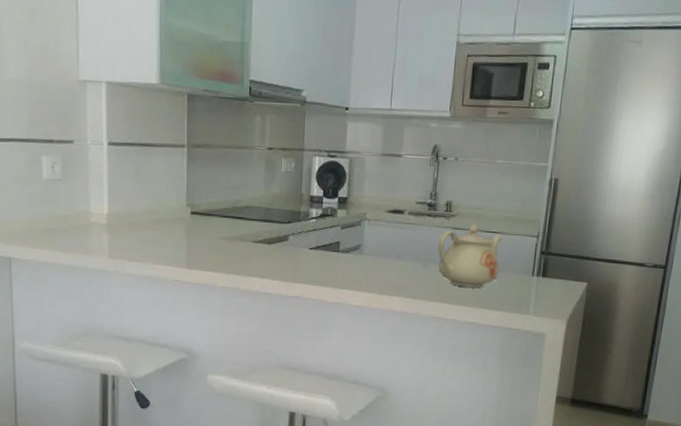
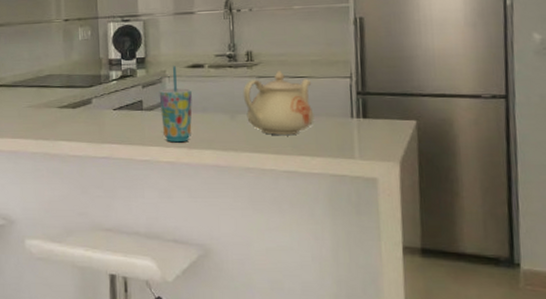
cup: none [356,209,389,288] -> present [159,66,192,143]

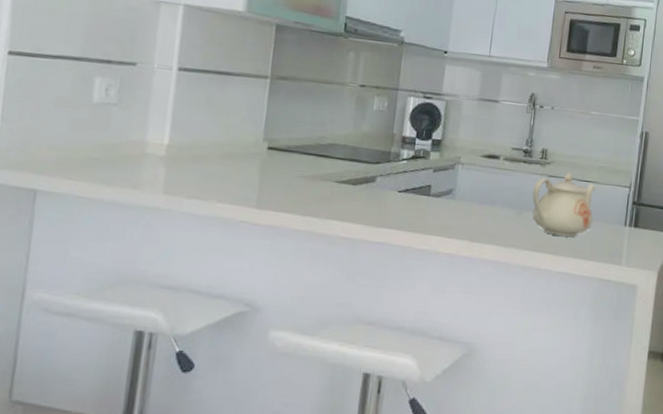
cup: present [159,66,192,143] -> none [447,153,483,235]

